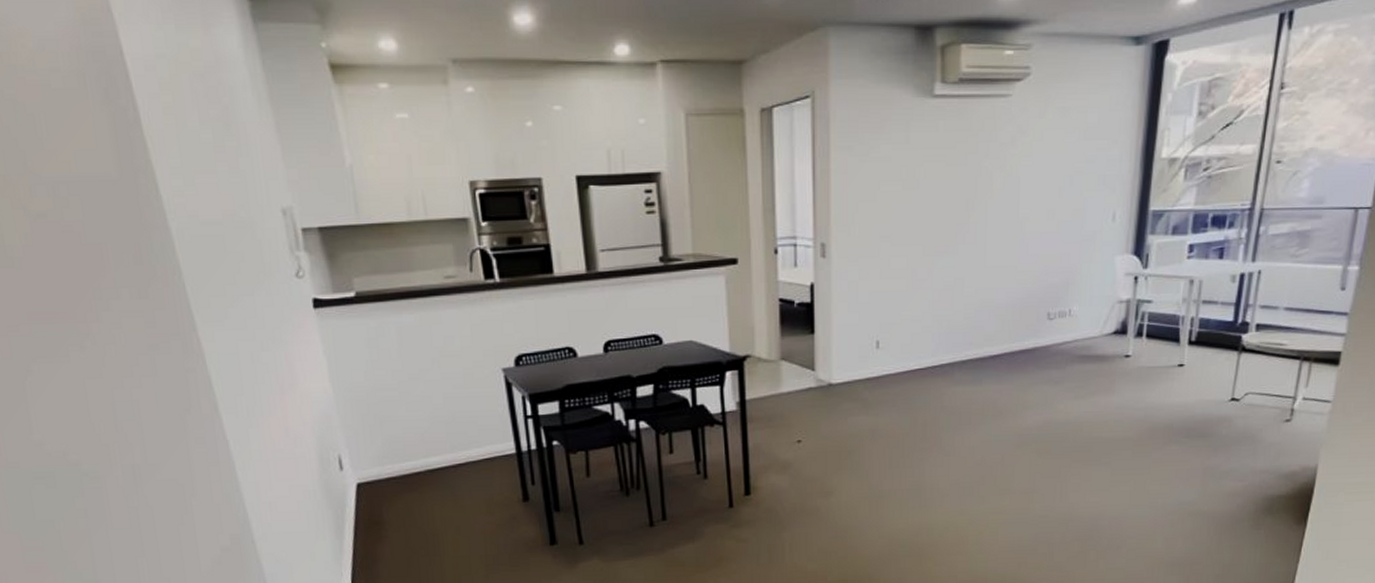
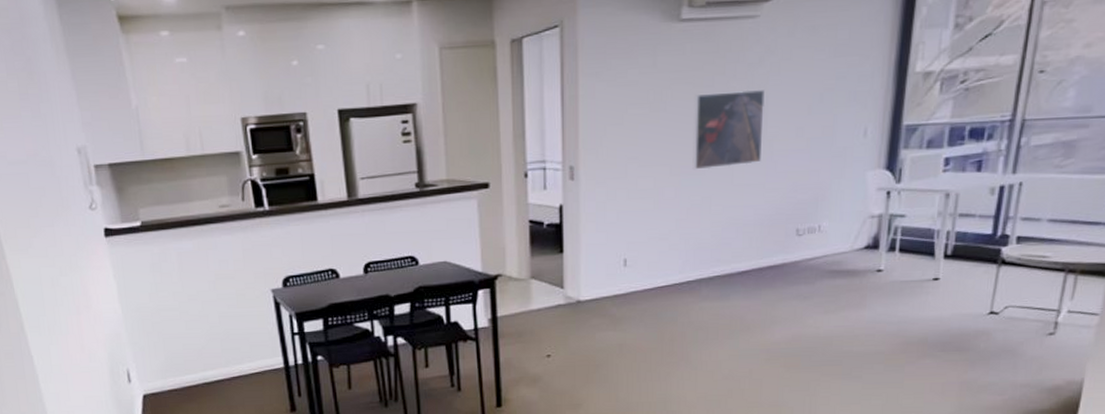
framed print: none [945,169,1017,251] -> present [692,89,765,170]

